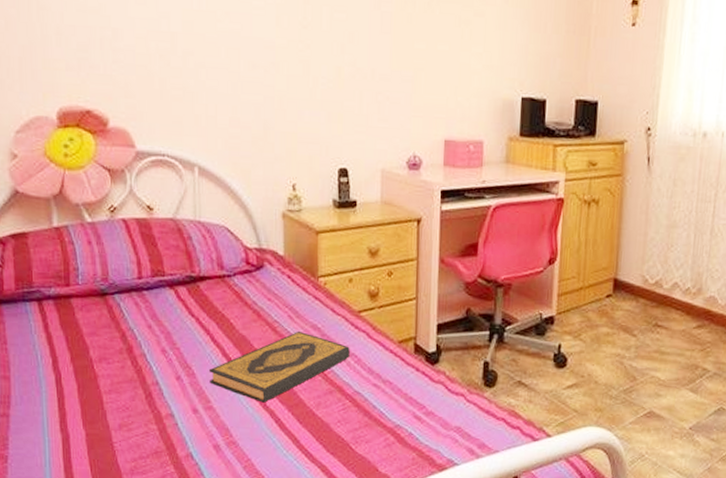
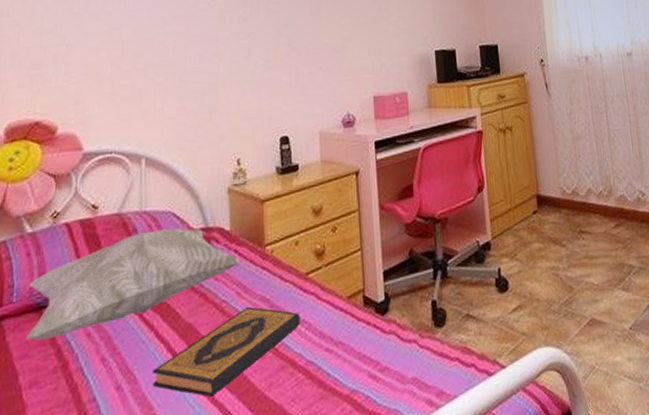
decorative pillow: none [92,242,294,323] -> present [26,228,241,340]

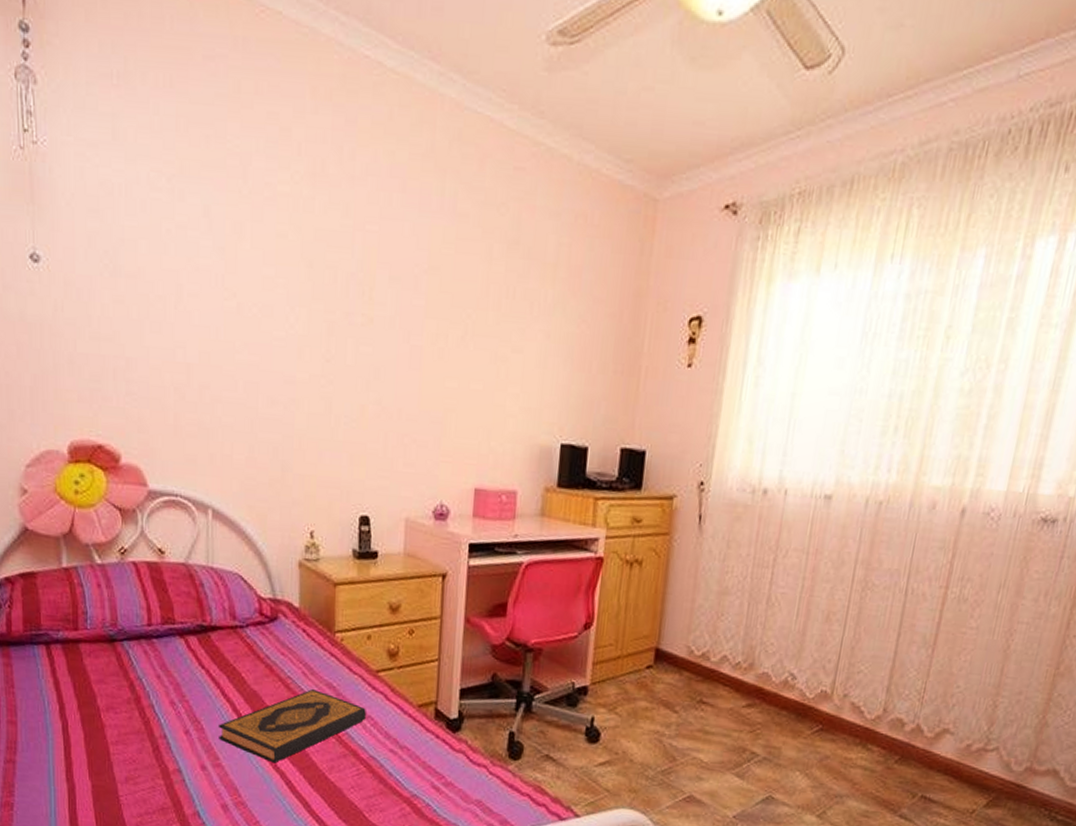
decorative pillow: present [26,228,241,340] -> none [100,589,309,672]

